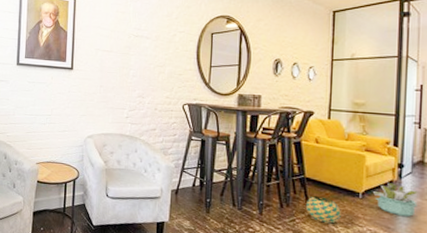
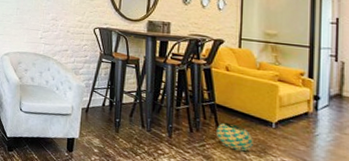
decorative plant: present [373,182,418,217] -> none [287,113,336,151]

